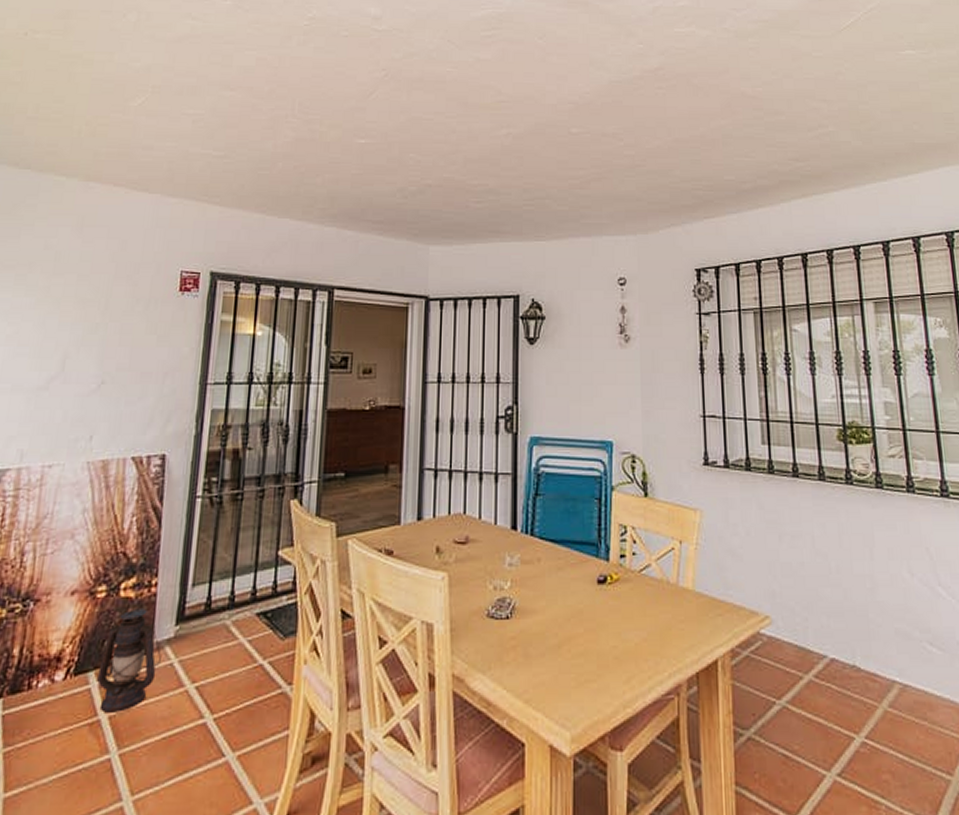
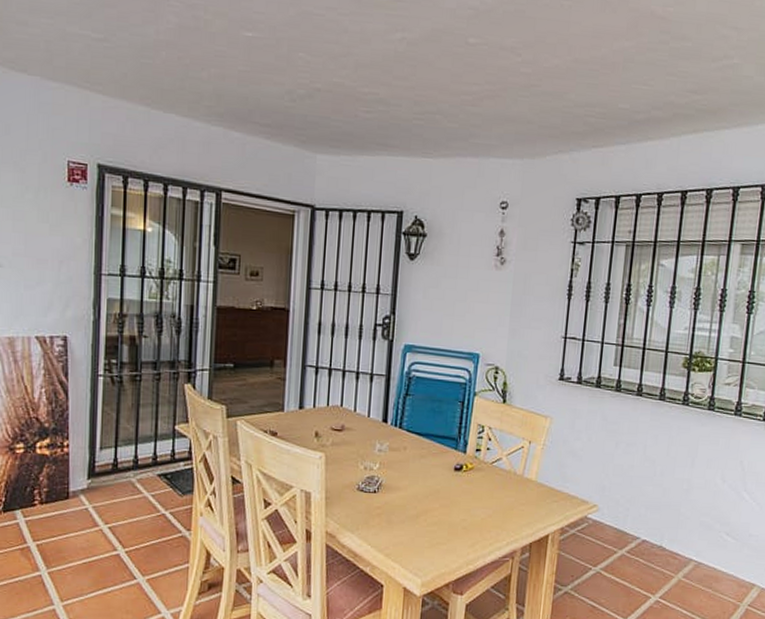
lantern: present [97,609,161,713] -> none [24,464,77,542]

